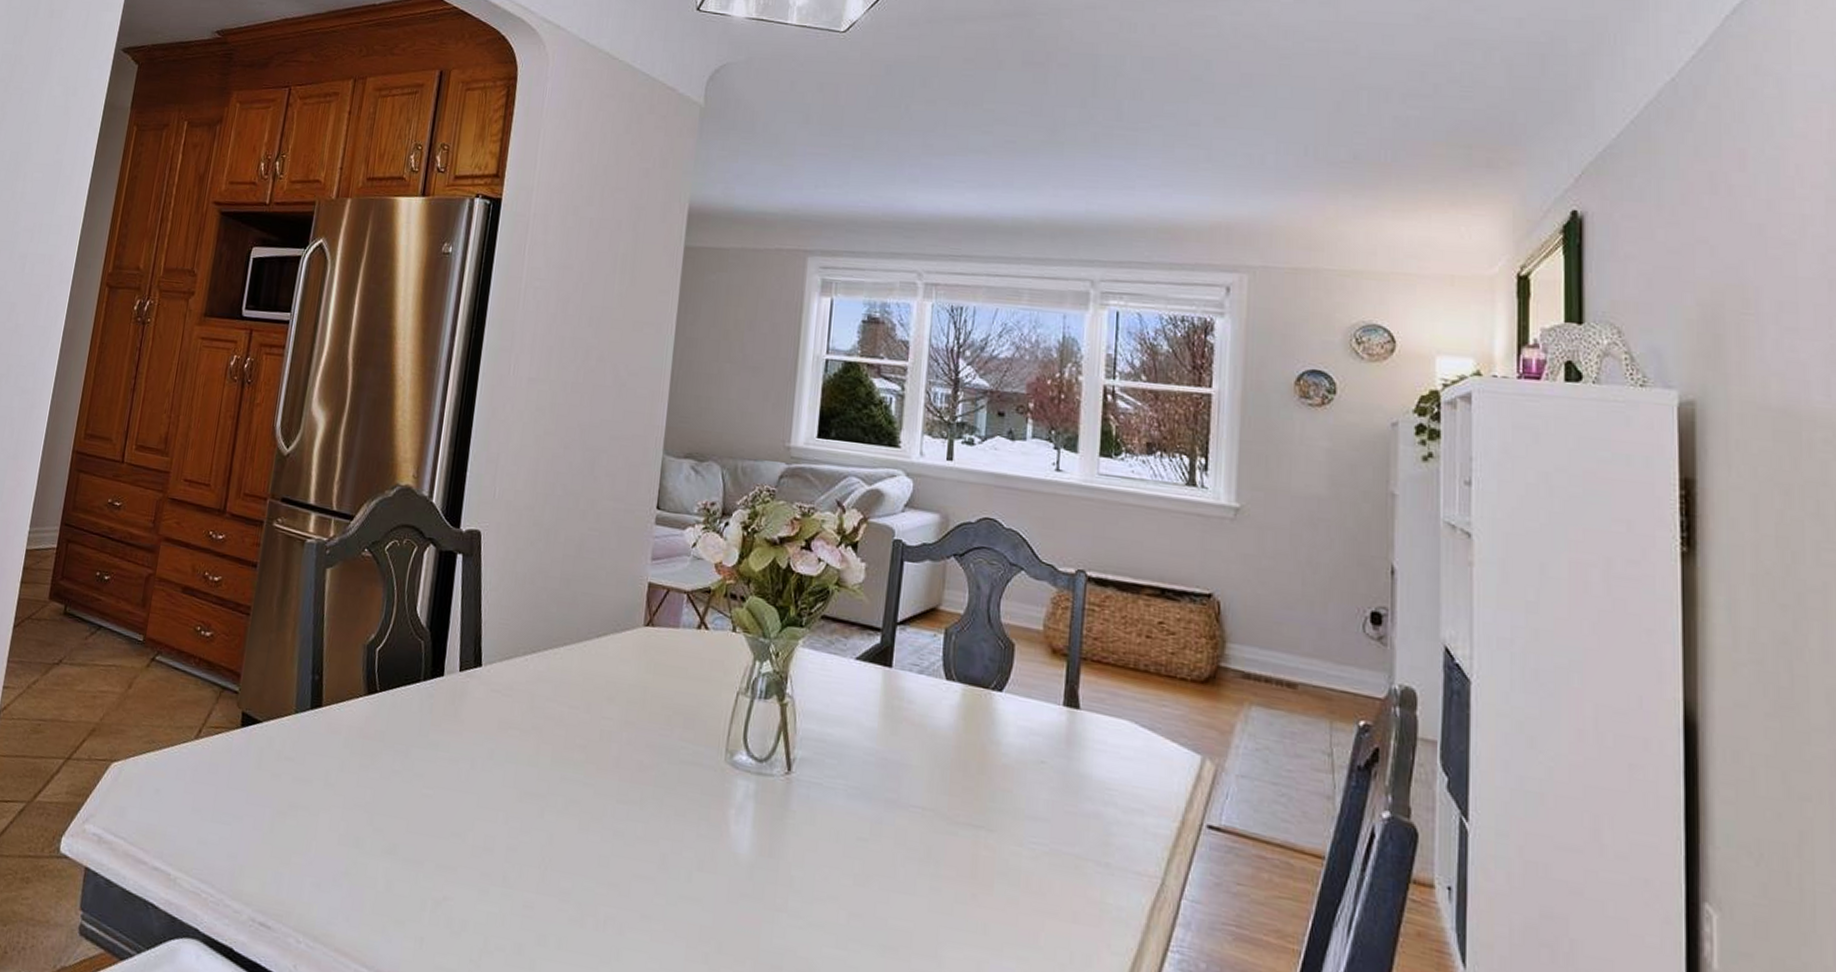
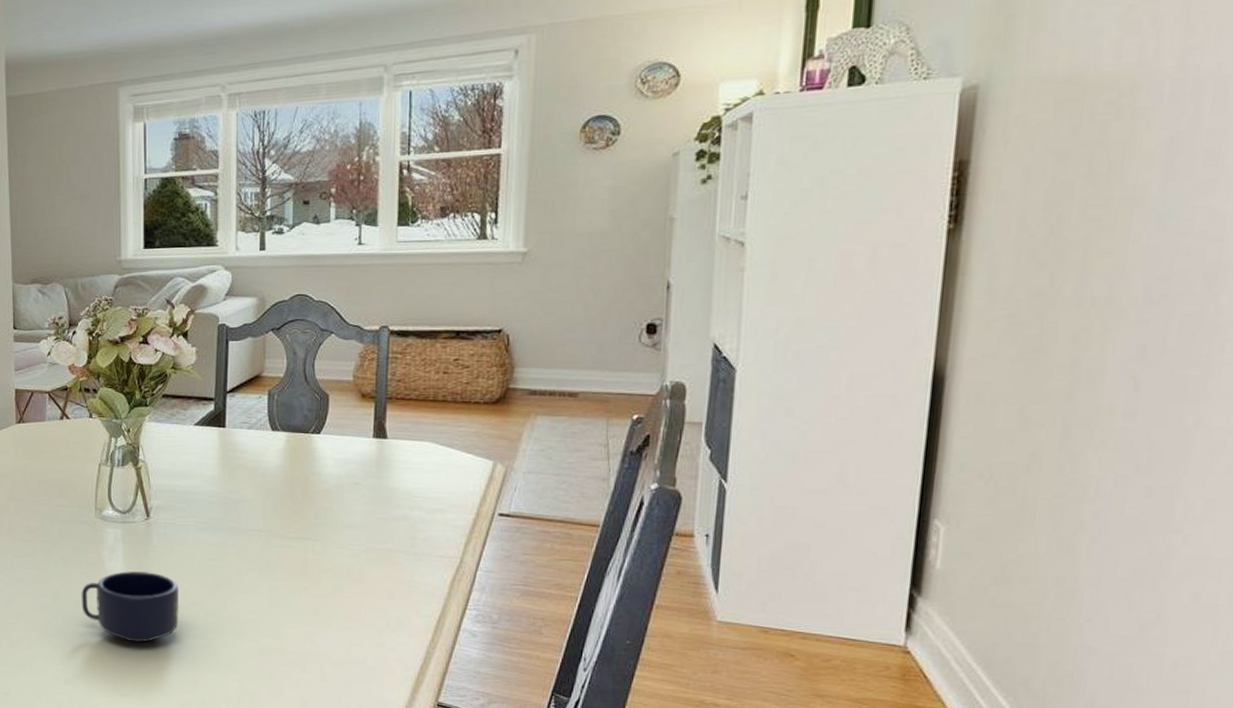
mug: none [693,840,818,945] -> present [81,571,180,643]

